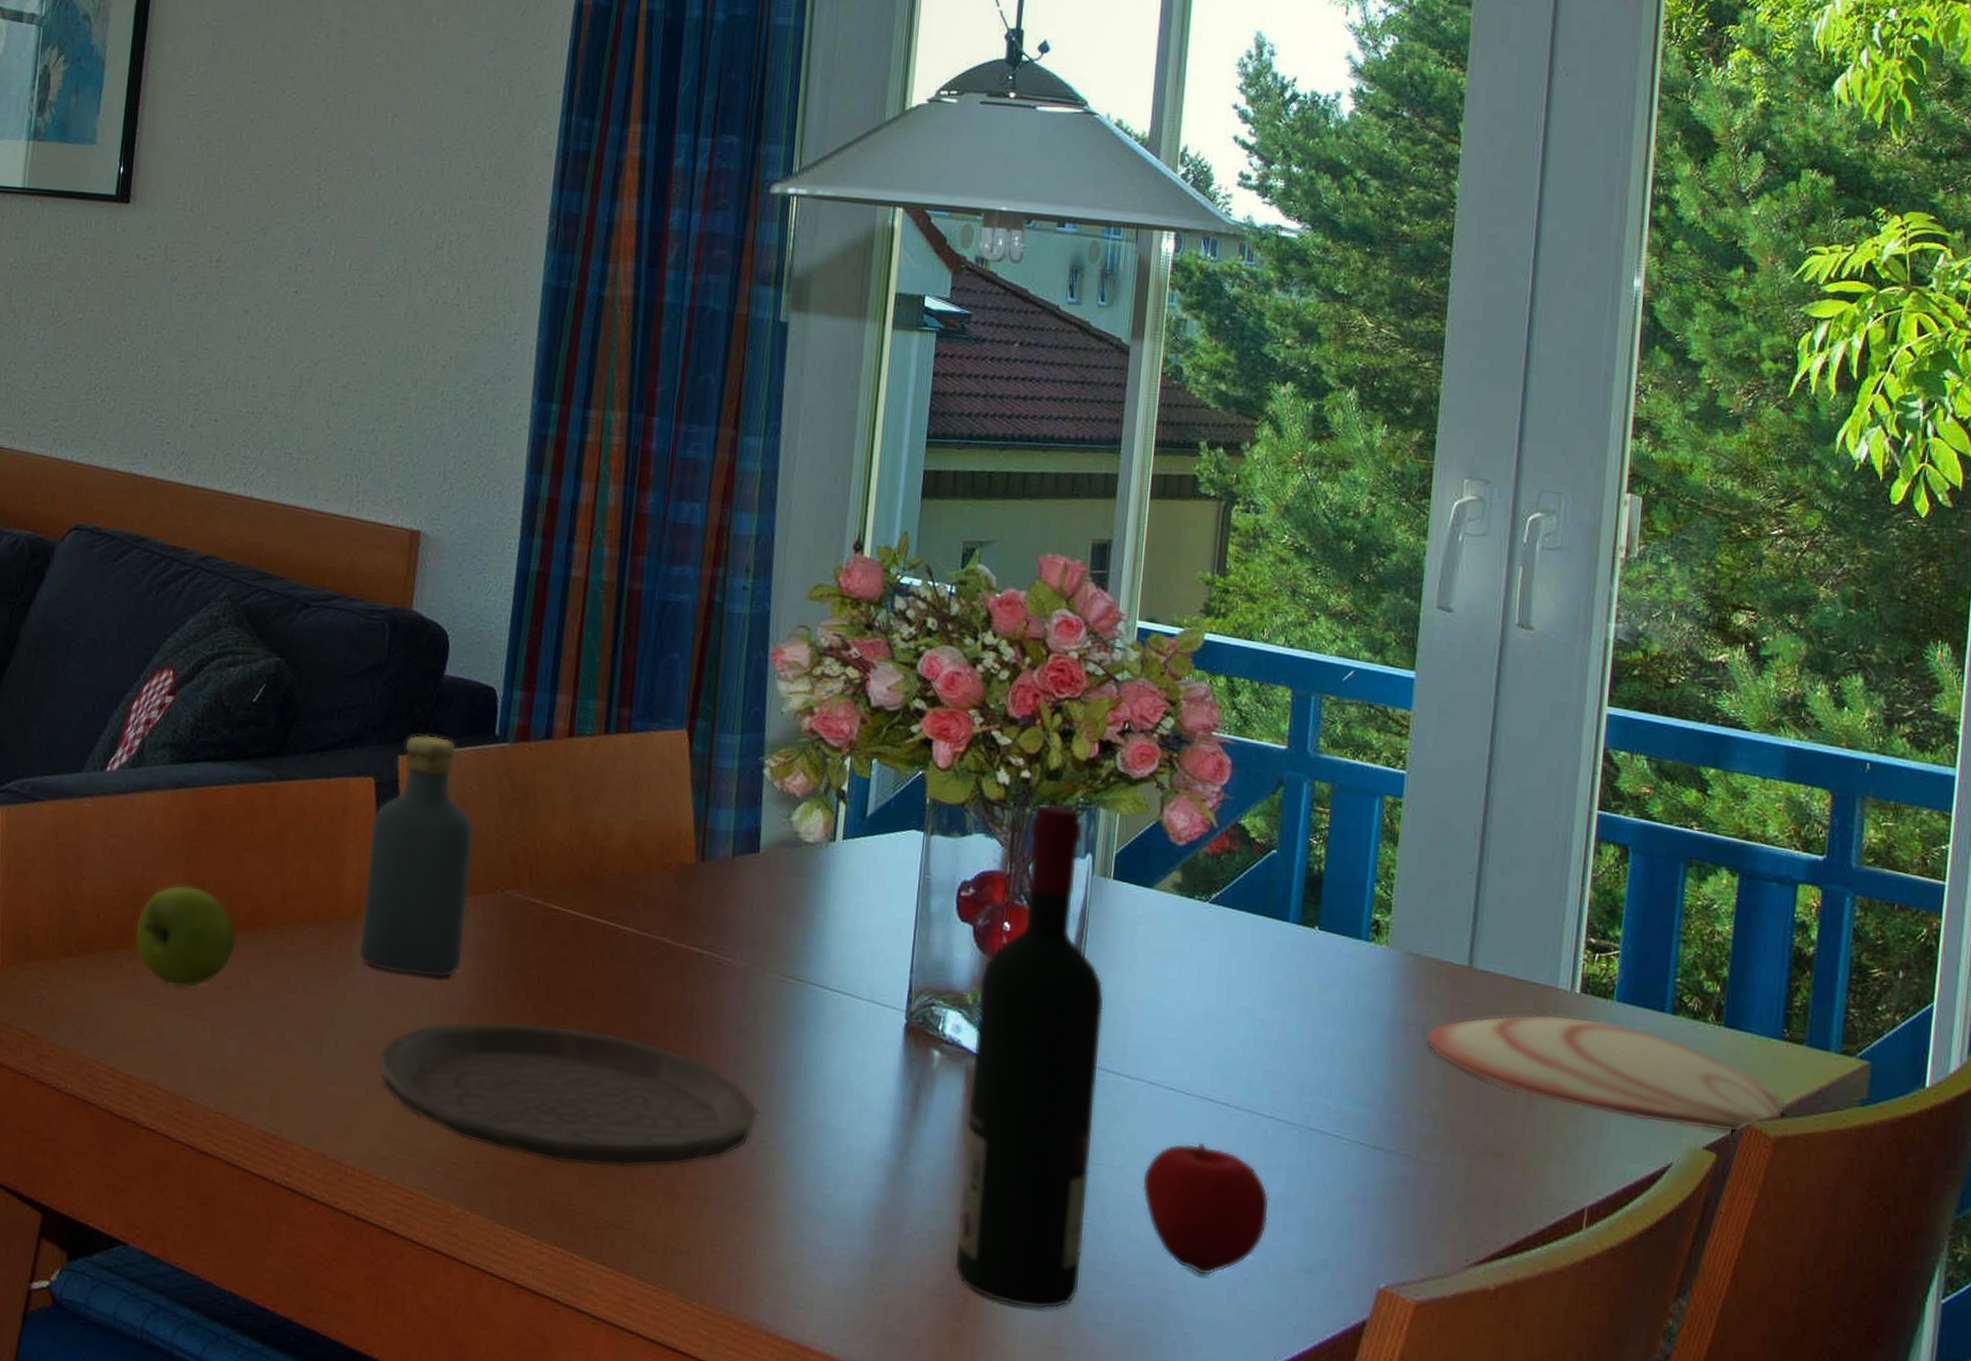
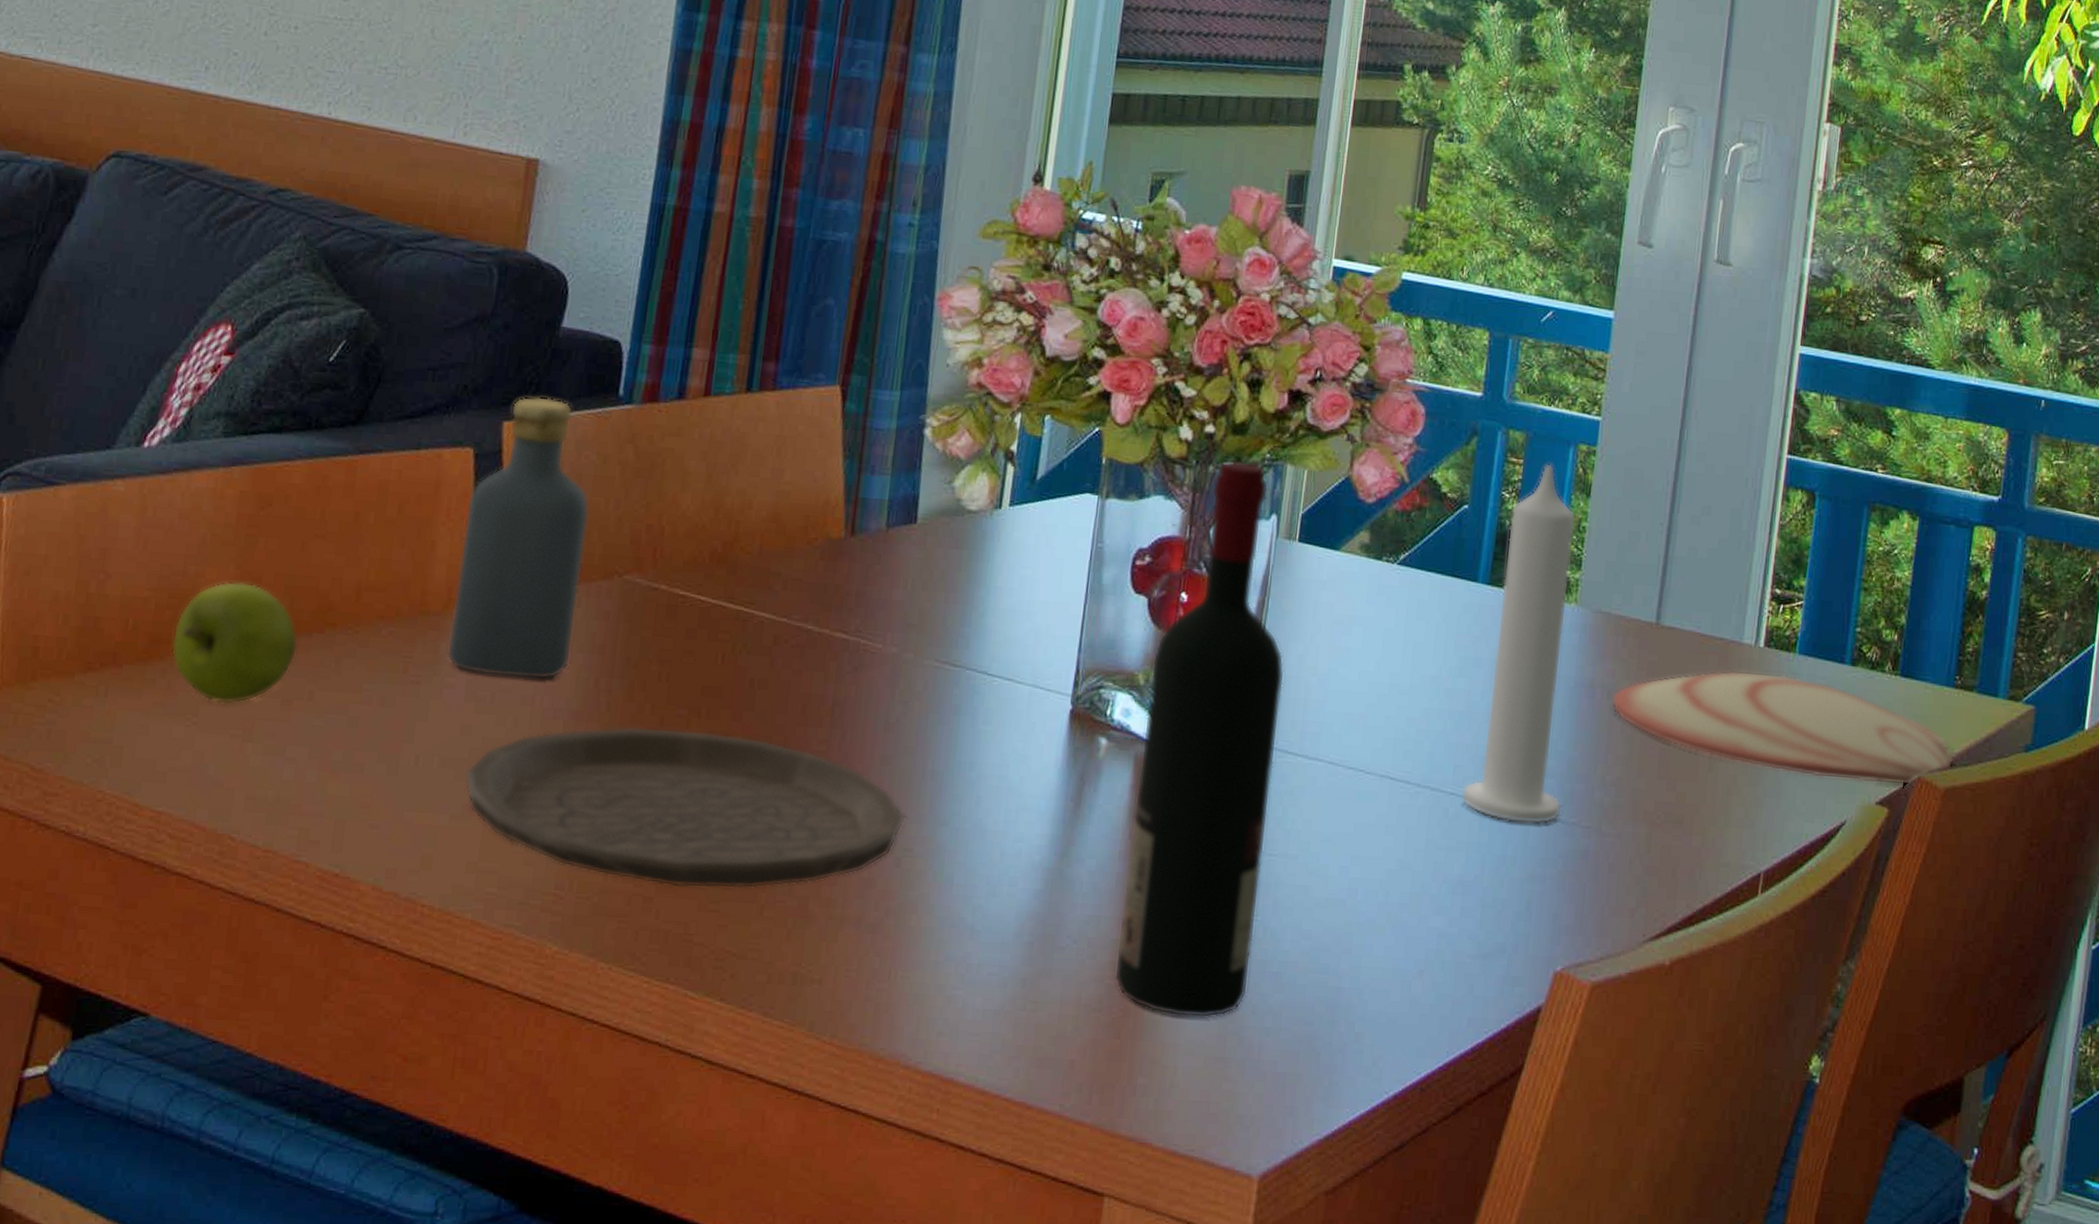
apple: present [1142,1142,1270,1276] -> none [1316,824,1448,970]
candle: none [1279,813,1385,1150] -> present [1461,463,1577,825]

